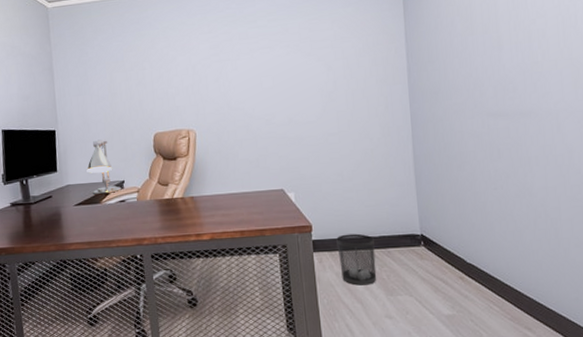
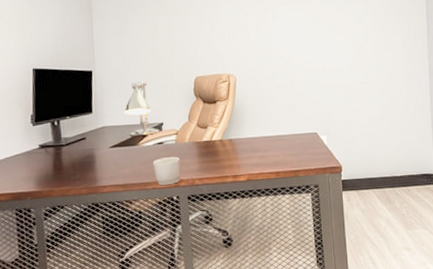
mug: none [115,214,144,244] -> present [152,156,181,186]
waste bin: present [336,233,377,286] -> none [363,173,398,221]

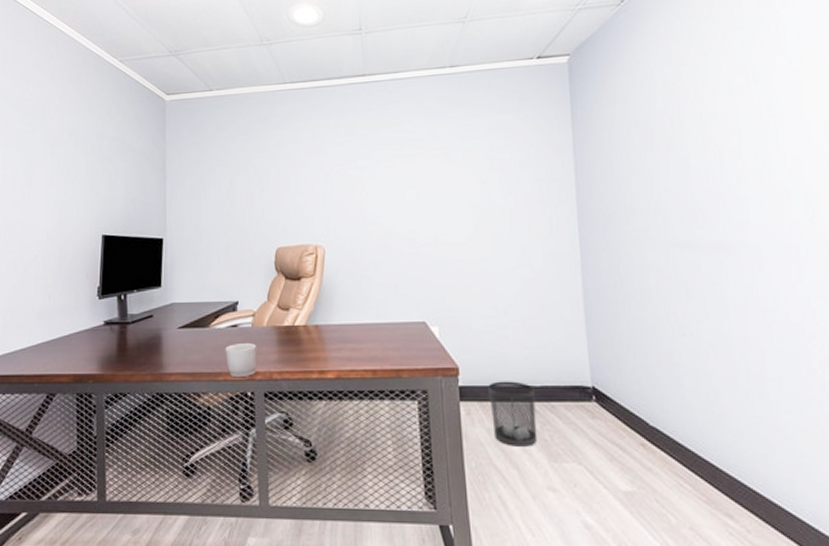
desk lamp: present [124,81,160,137] -> none [195,251,235,317]
waste bin: none [363,173,398,221] -> present [488,381,538,447]

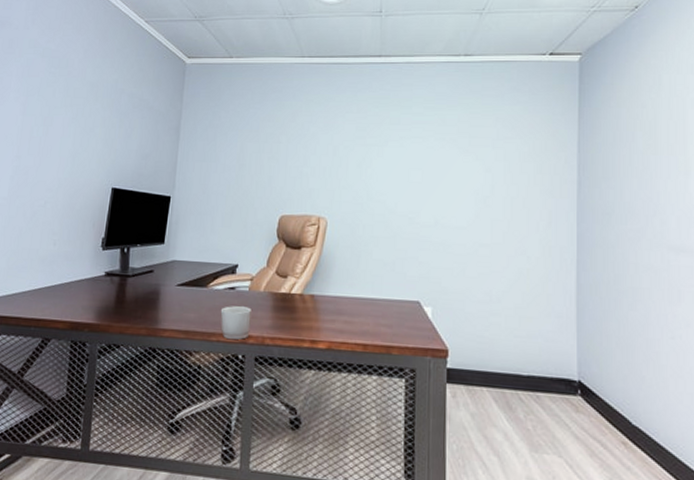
waste bin: present [488,381,538,447] -> none [476,366,521,435]

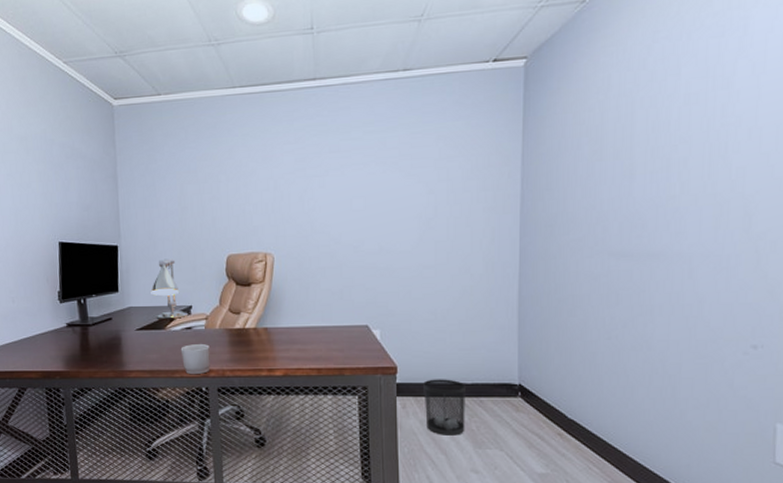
desk lamp: none [197,214,234,278] -> present [151,258,189,320]
waste bin: none [476,366,521,435] -> present [423,379,465,436]

